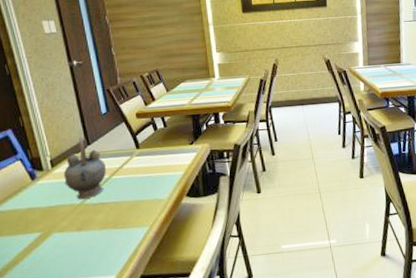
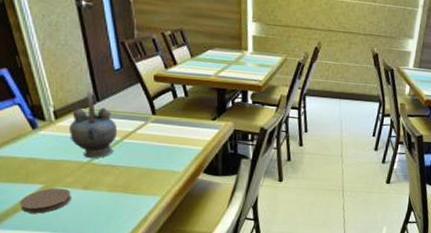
coaster: none [20,233,66,264] -> present [20,188,71,214]

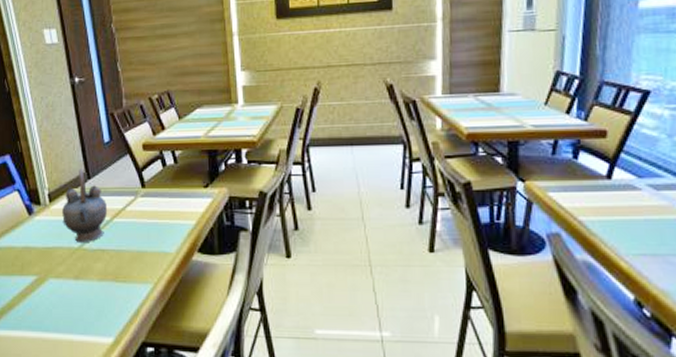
coaster: present [20,188,71,214] -> none [15,279,63,310]

